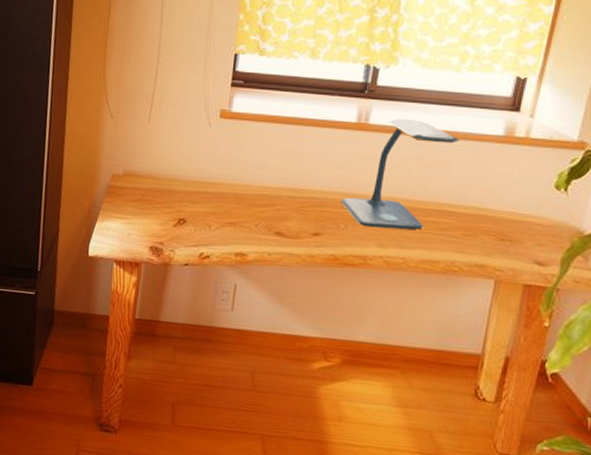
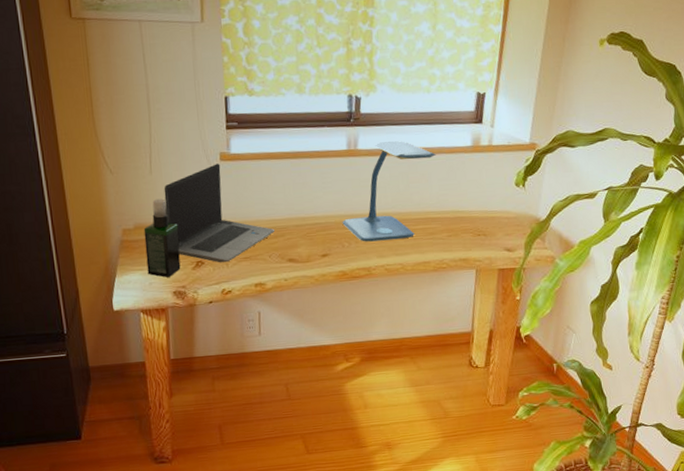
spray bottle: none [128,148,167,231] -> present [143,198,181,278]
laptop computer: none [156,120,265,225] -> present [164,163,274,263]

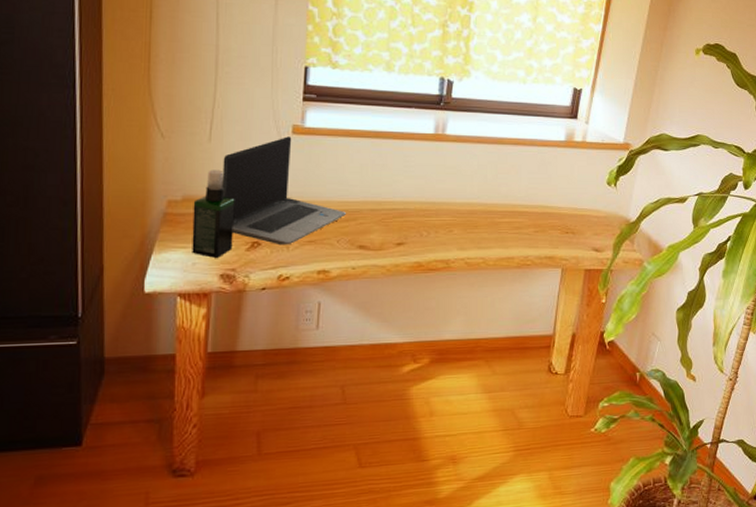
desk lamp: present [342,140,436,242] -> none [422,128,528,232]

